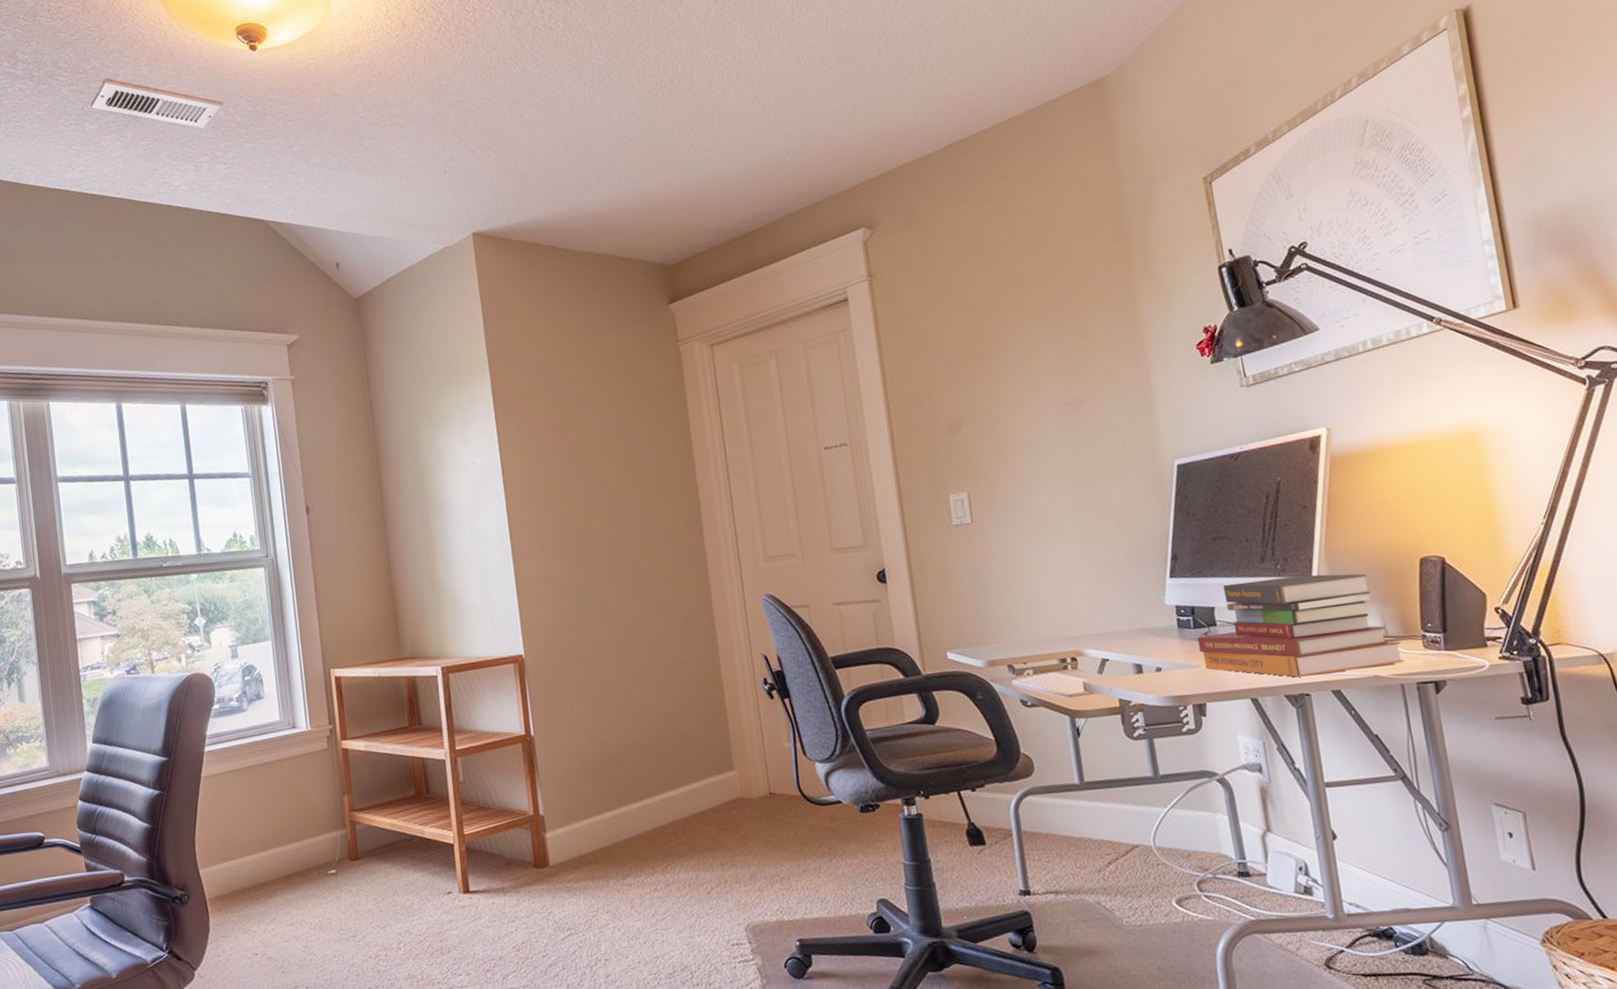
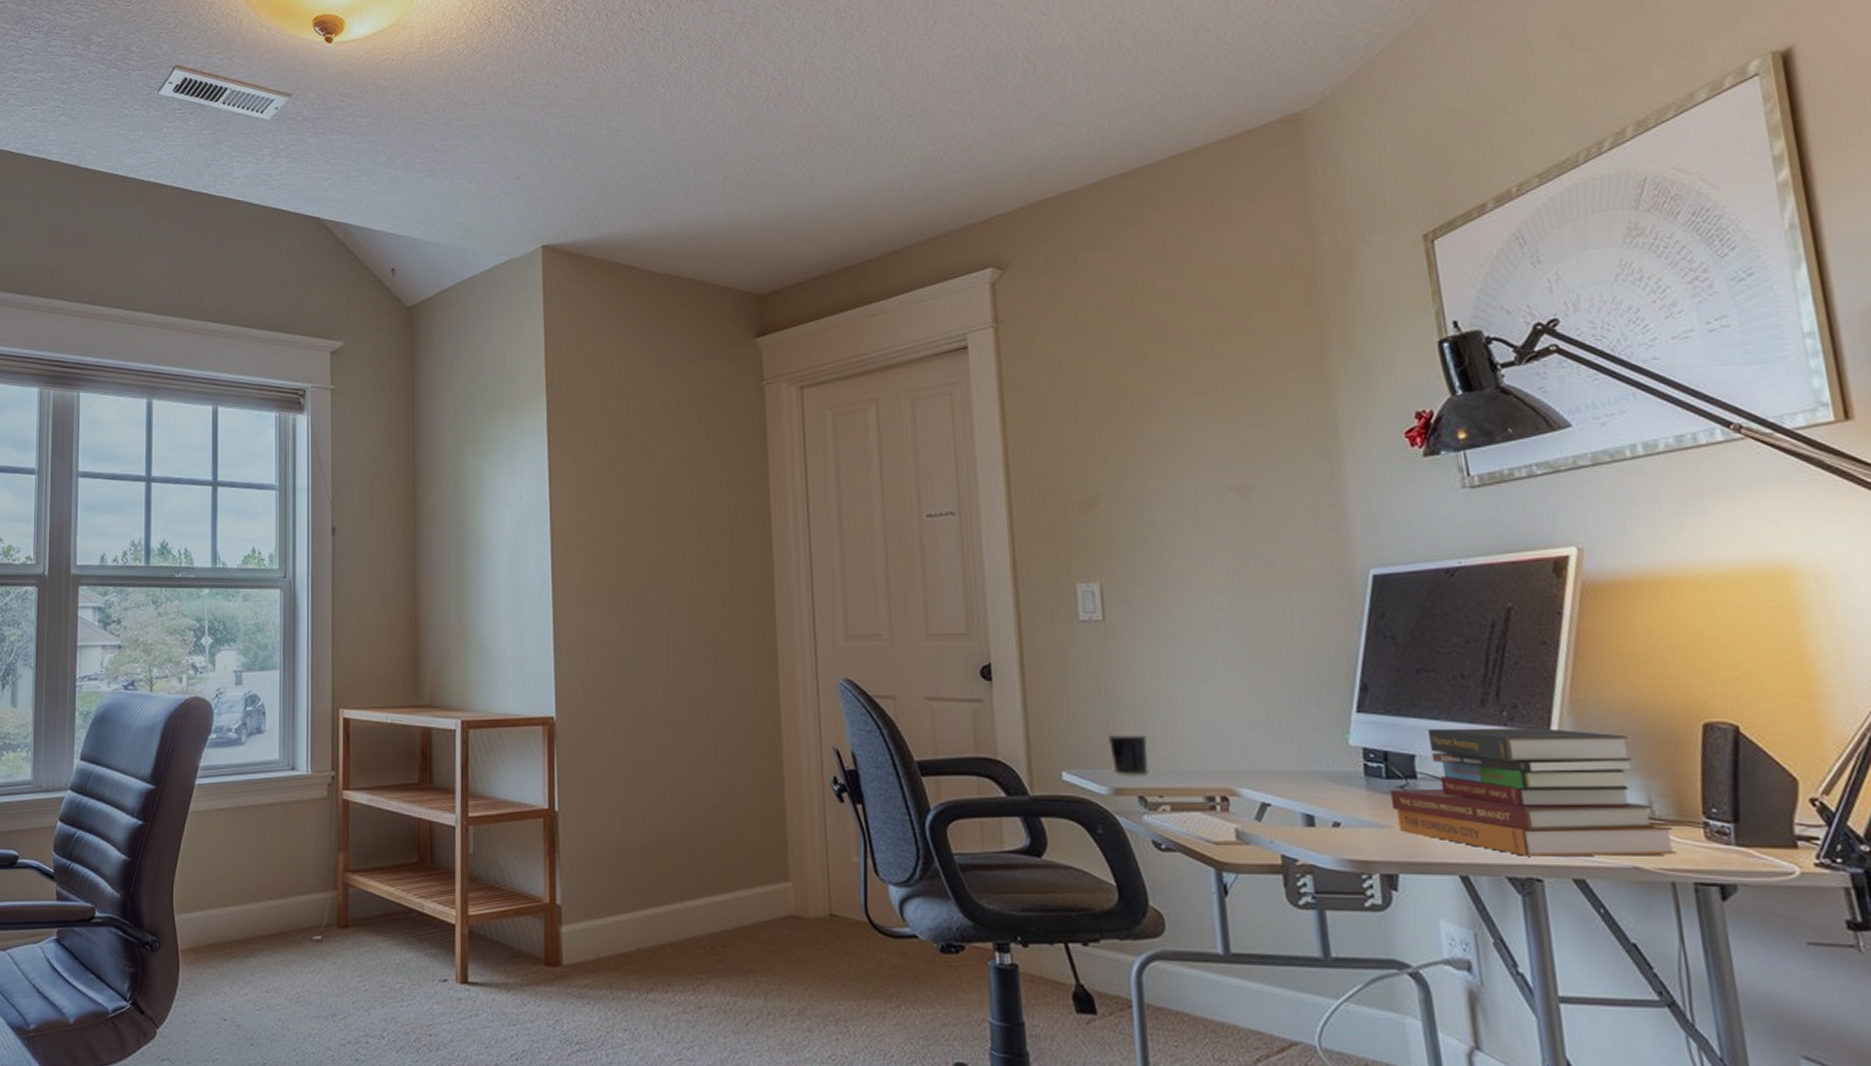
mug: none [982,614,1015,651] -> present [1109,734,1149,777]

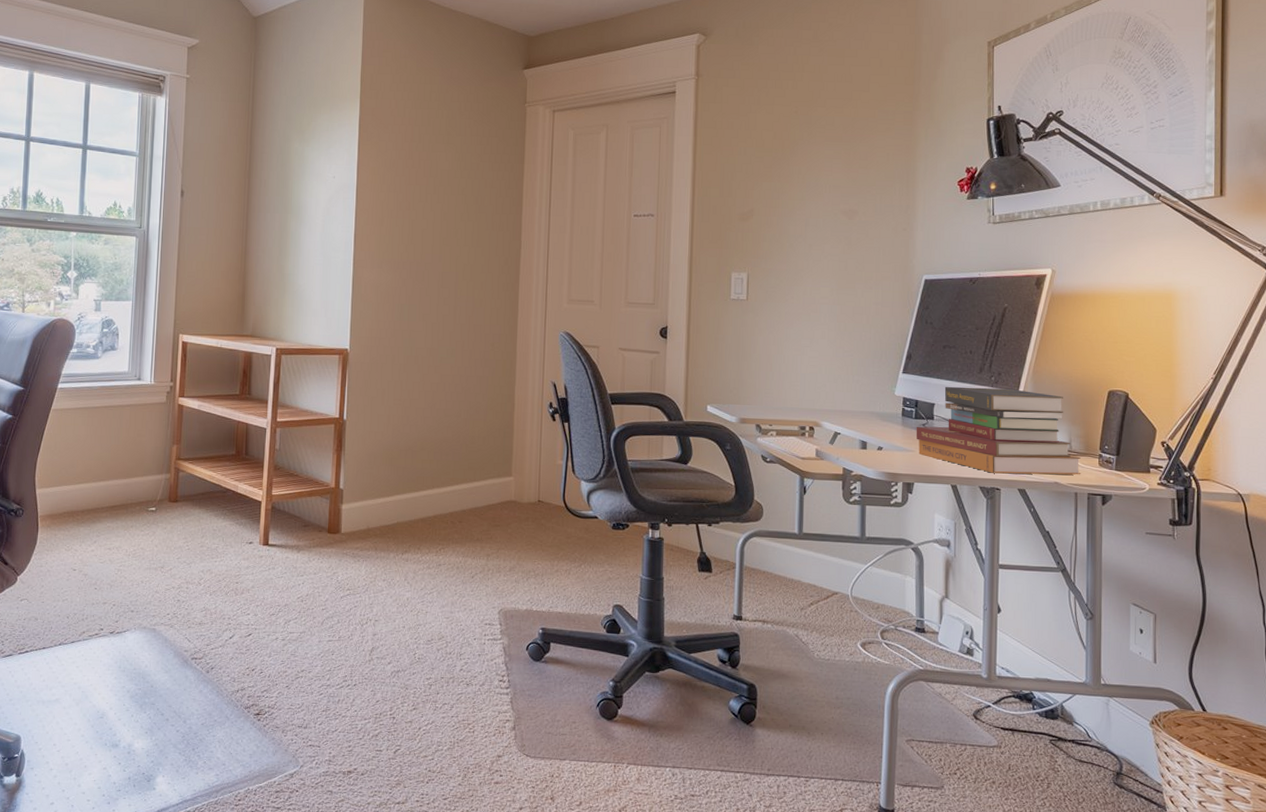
mug: present [1109,734,1149,777] -> none [741,380,766,411]

